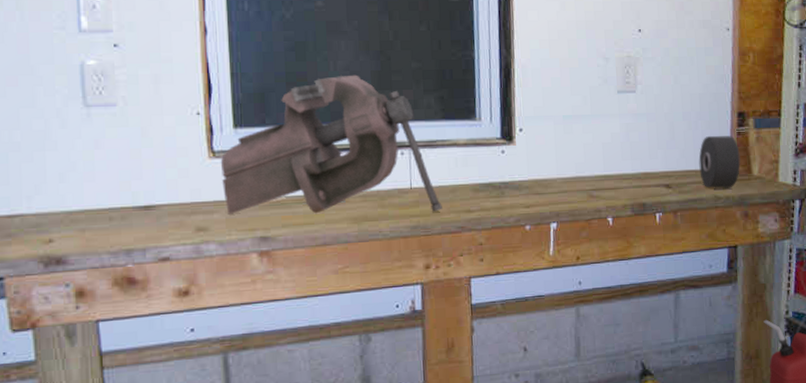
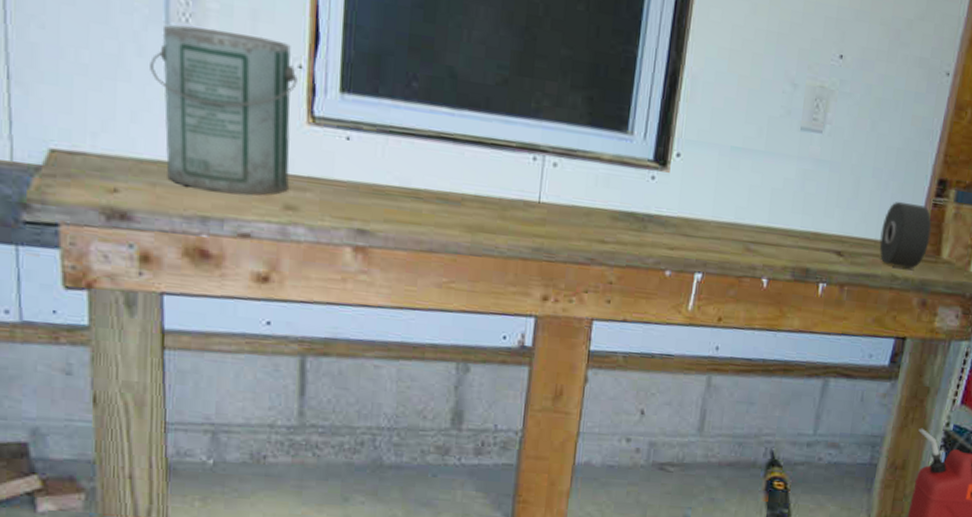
paint can: none [72,95,198,228] -> present [150,24,298,195]
bench vise: present [220,74,442,215] -> none [320,48,573,236]

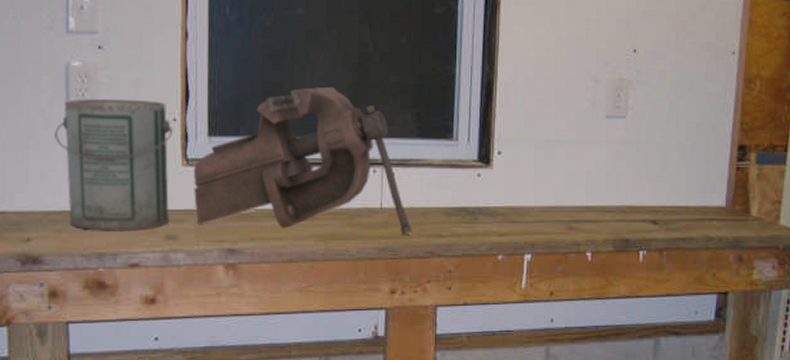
bench vise: none [320,48,573,236] -> present [193,86,412,234]
duct tape: present [879,201,932,268] -> none [691,169,738,229]

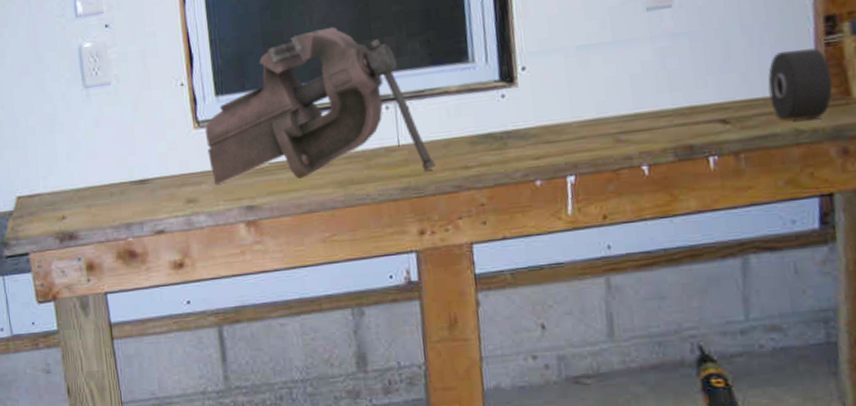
paint can: present [55,98,173,232] -> none [75,69,188,203]
duct tape: none [691,169,738,229] -> present [767,48,833,121]

